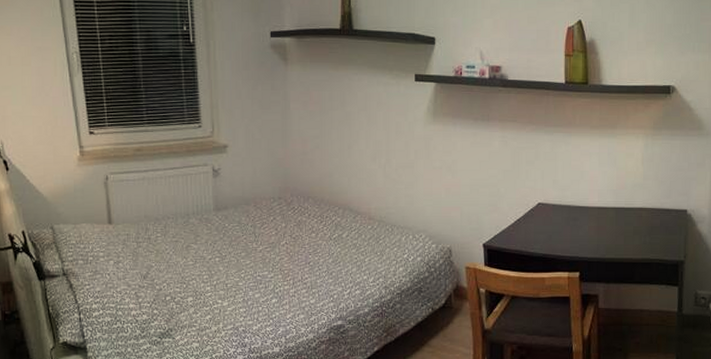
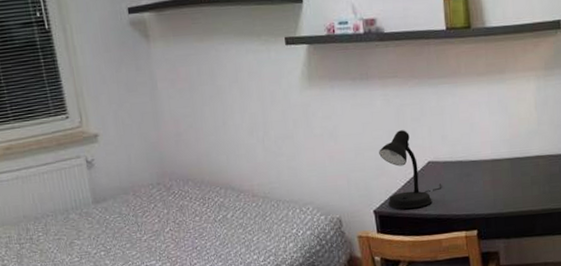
desk lamp: none [493,171,550,245] -> present [379,130,442,209]

